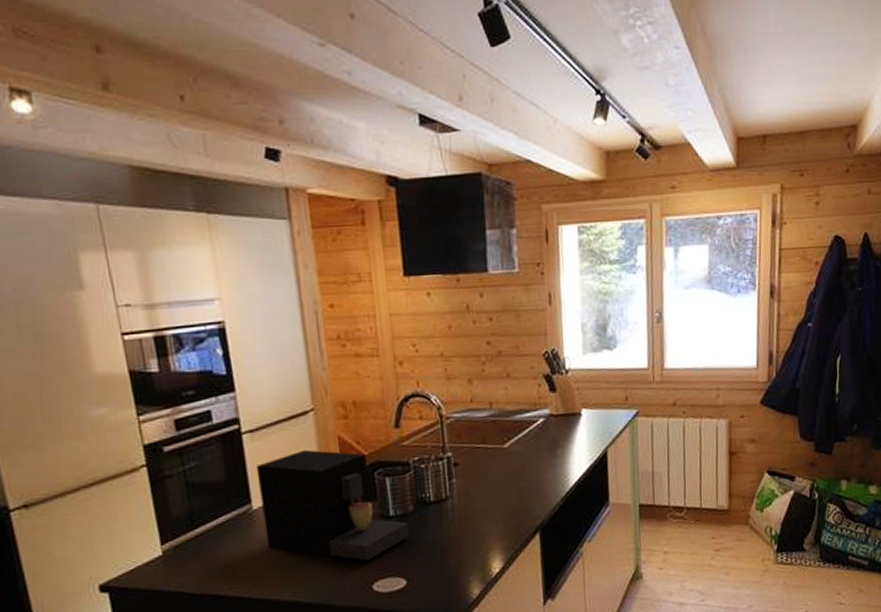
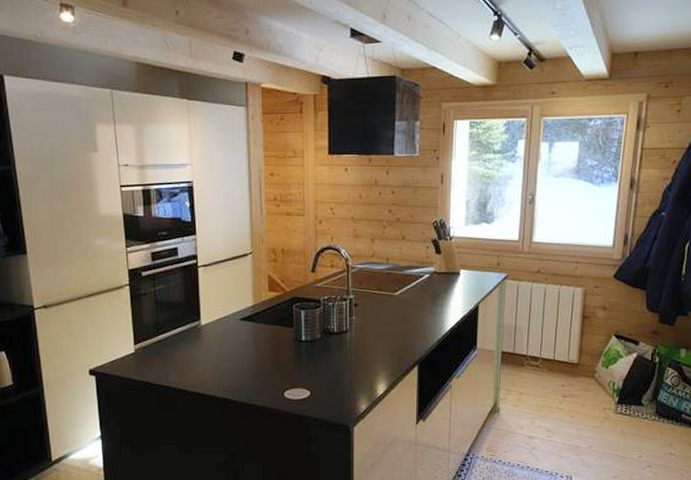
coffee maker: present [256,449,410,561] -> none [206,283,316,373]

